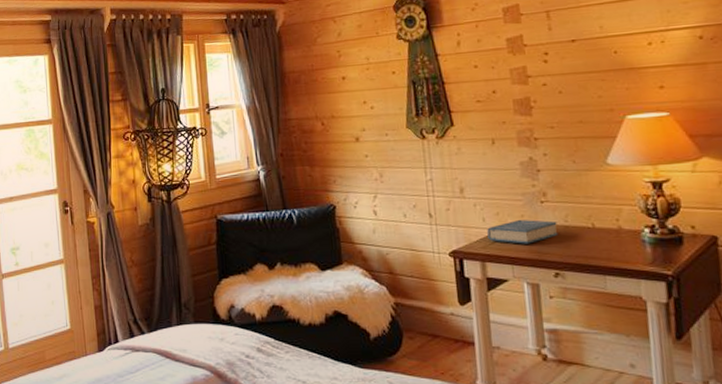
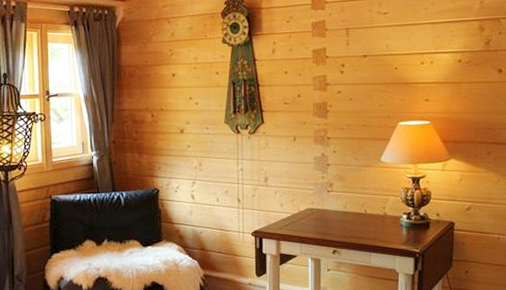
hardback book: present [487,219,559,244] -> none [284,205,339,226]

